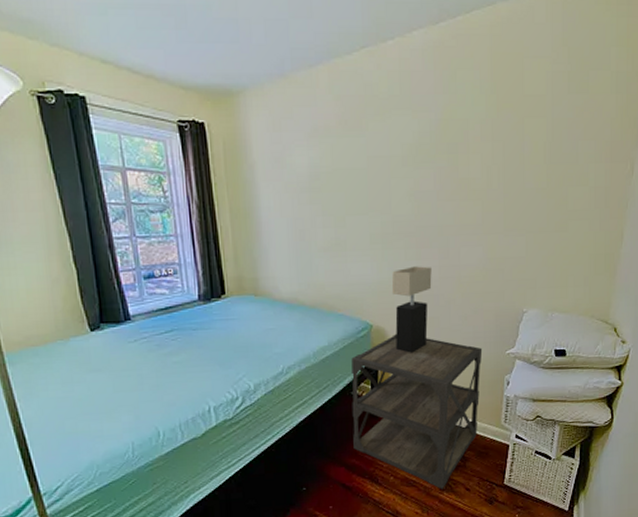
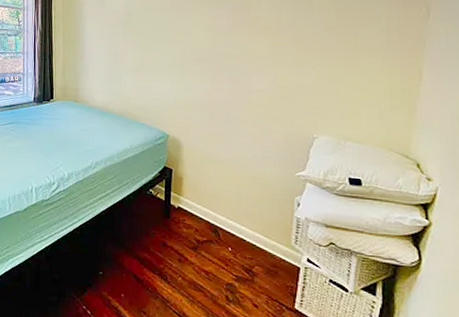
side table: present [351,334,483,490] -> none [146,145,272,300]
table lamp: present [391,266,432,353] -> none [187,88,224,164]

